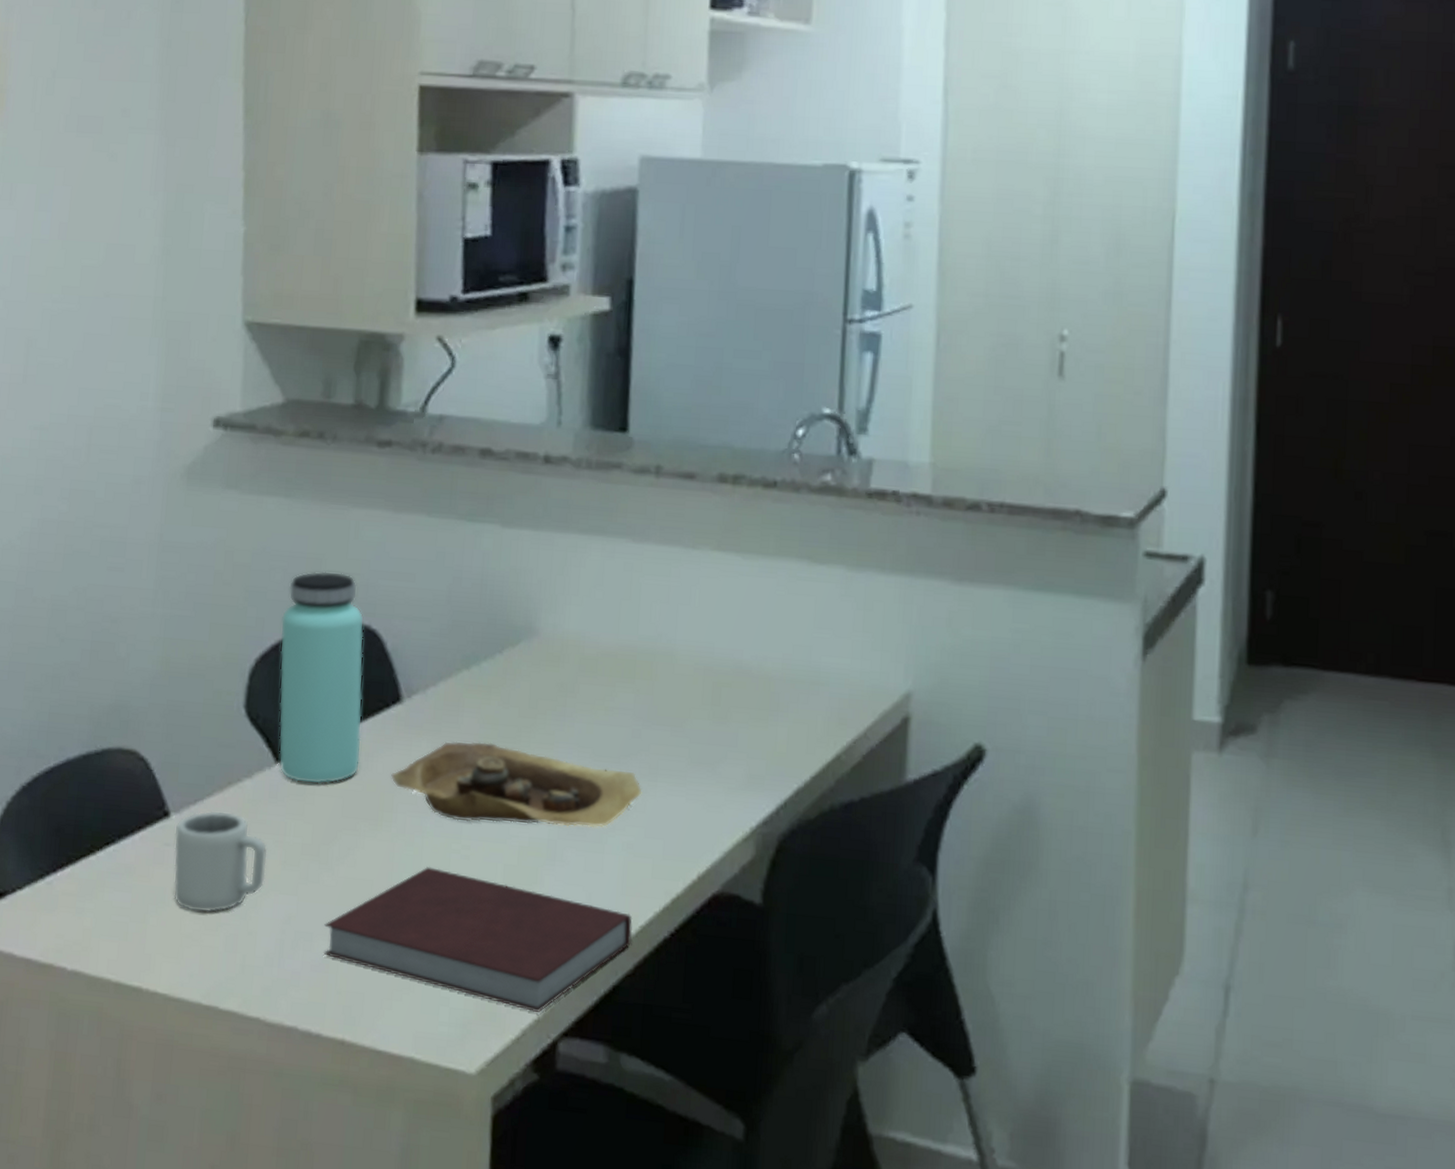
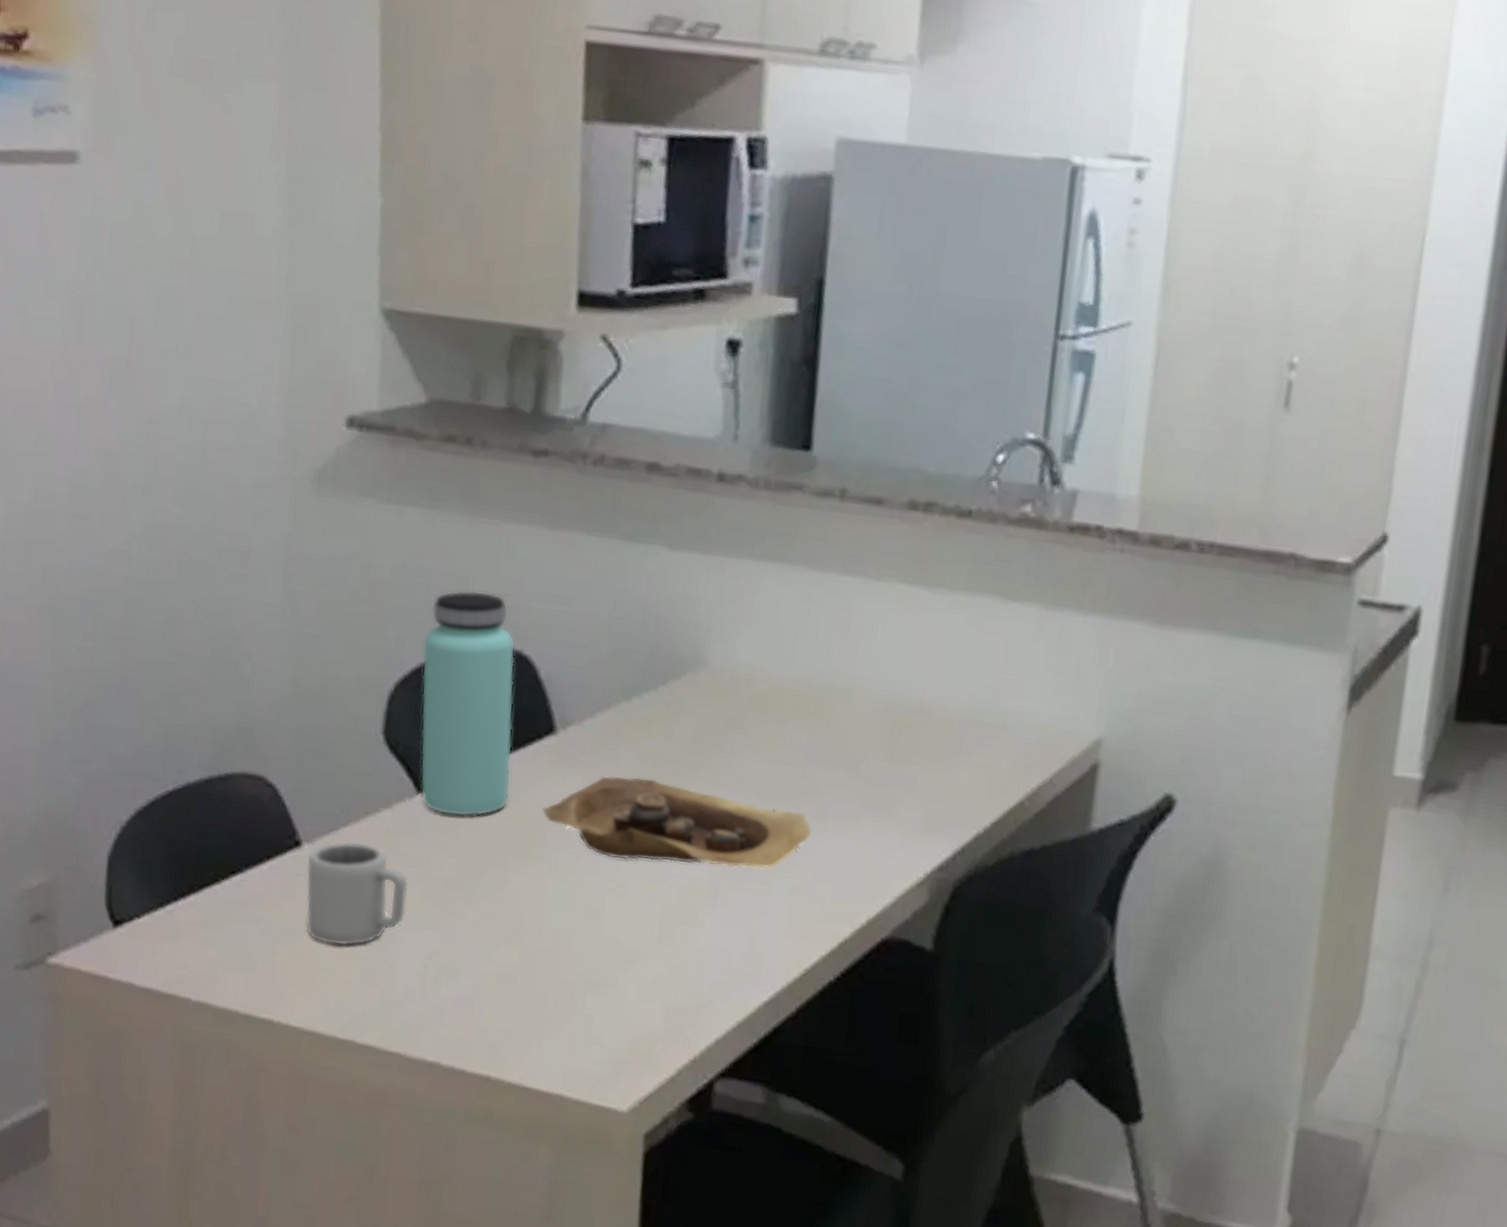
notebook: present [323,866,633,1012] -> none [468,904,797,1053]

